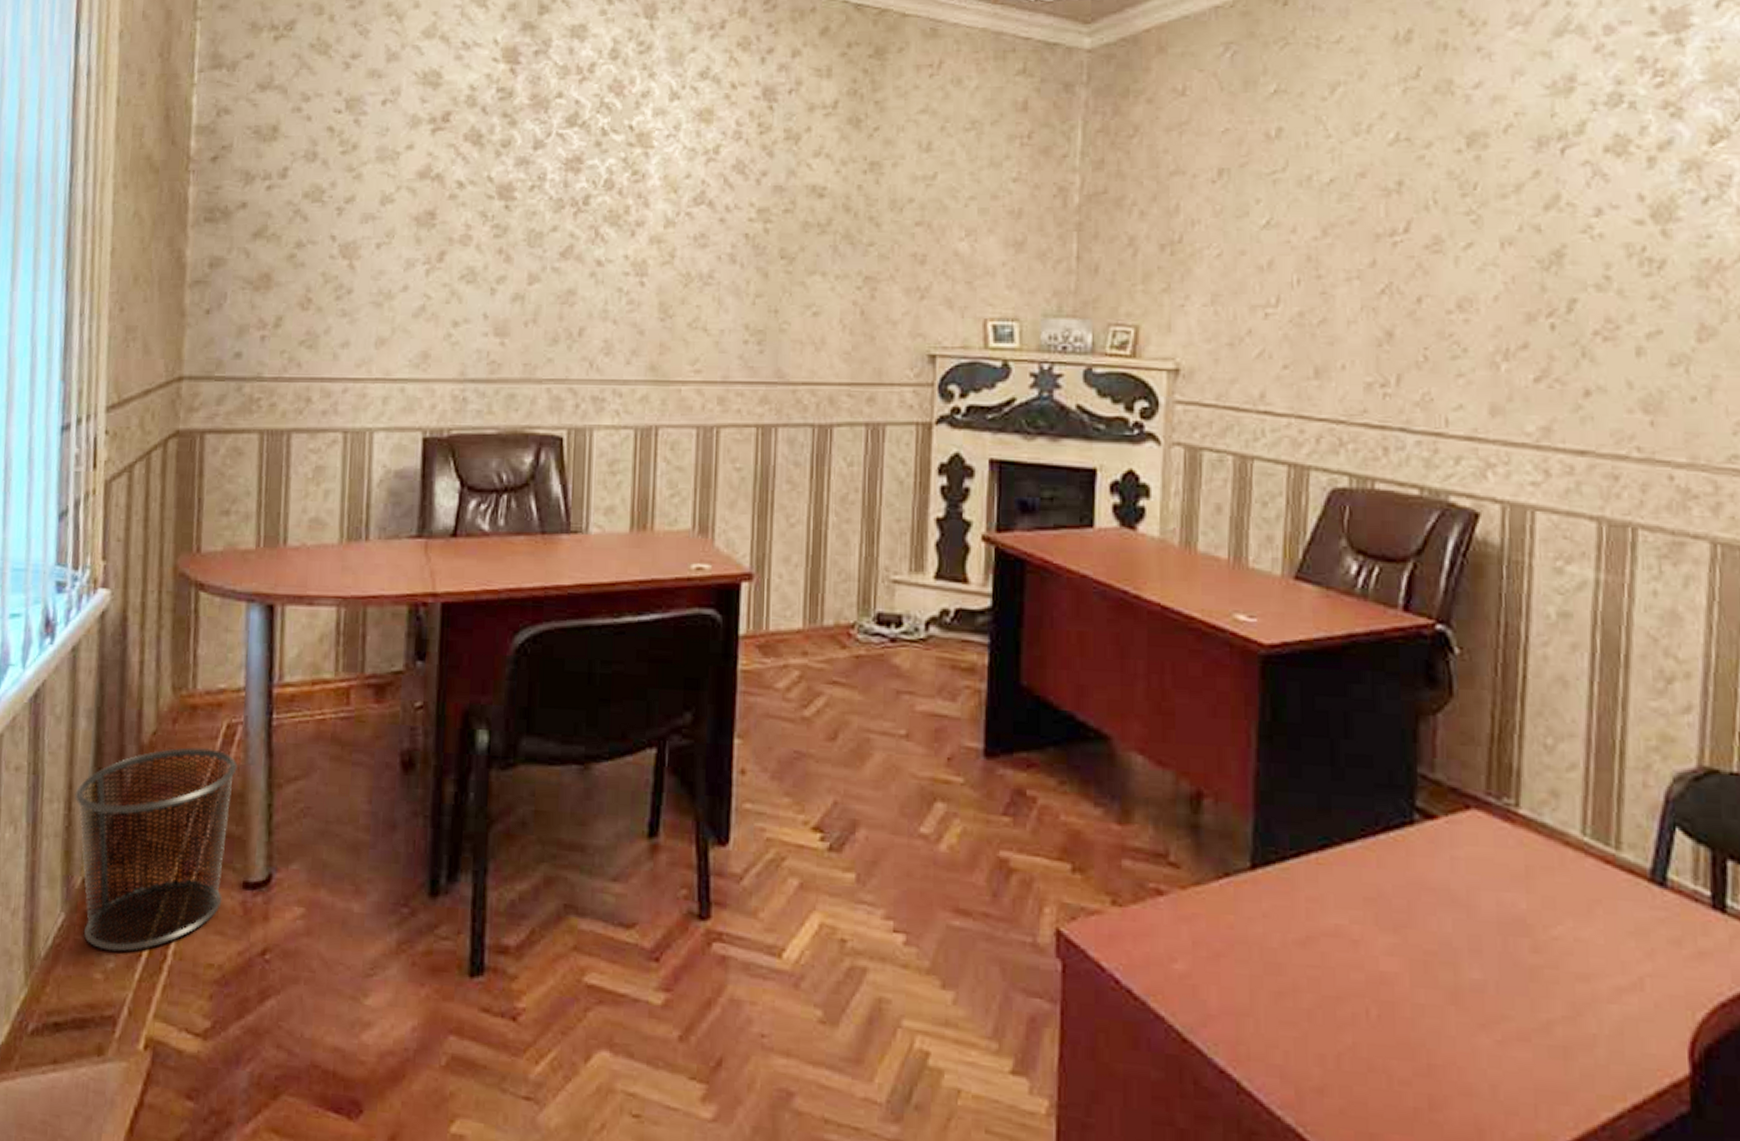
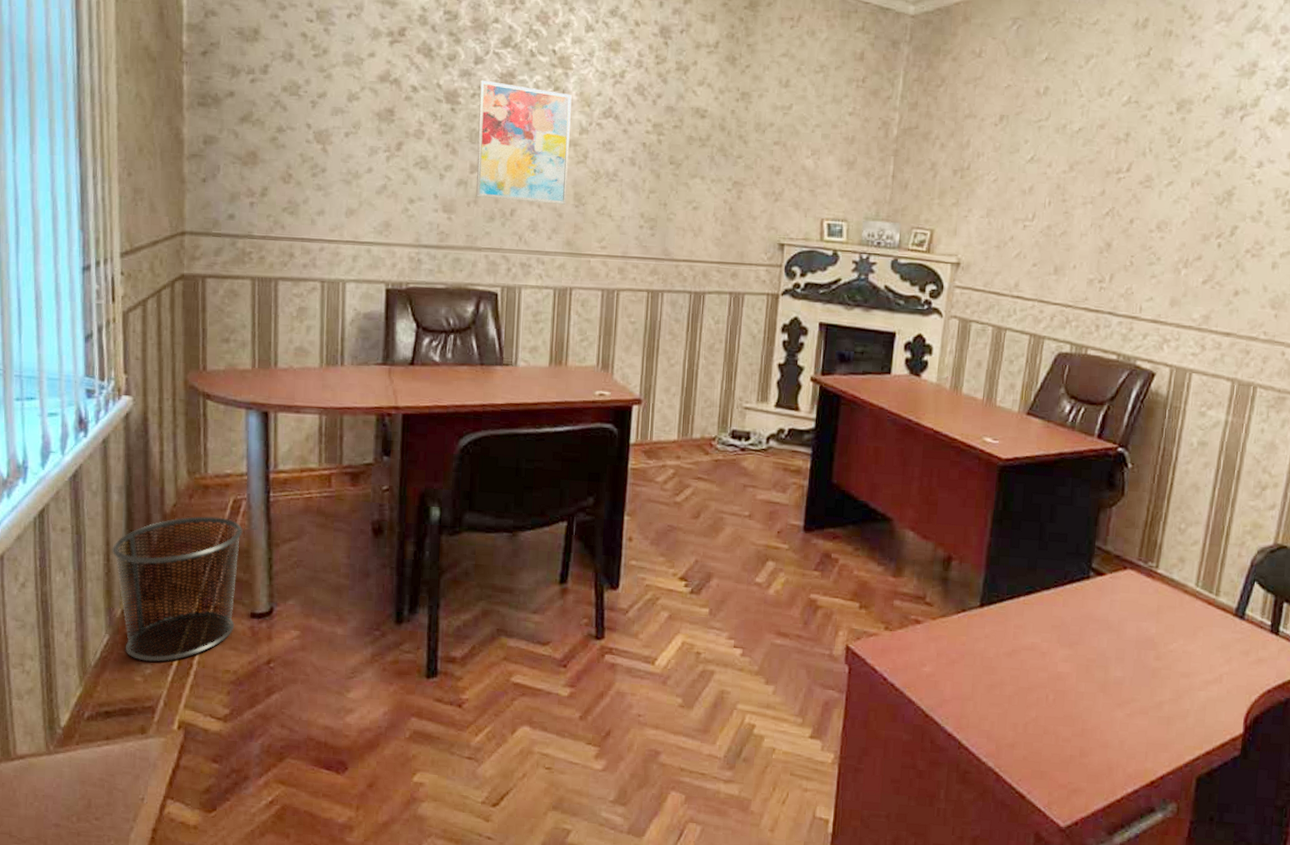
wall art: none [535,168,654,318] -> present [476,80,572,205]

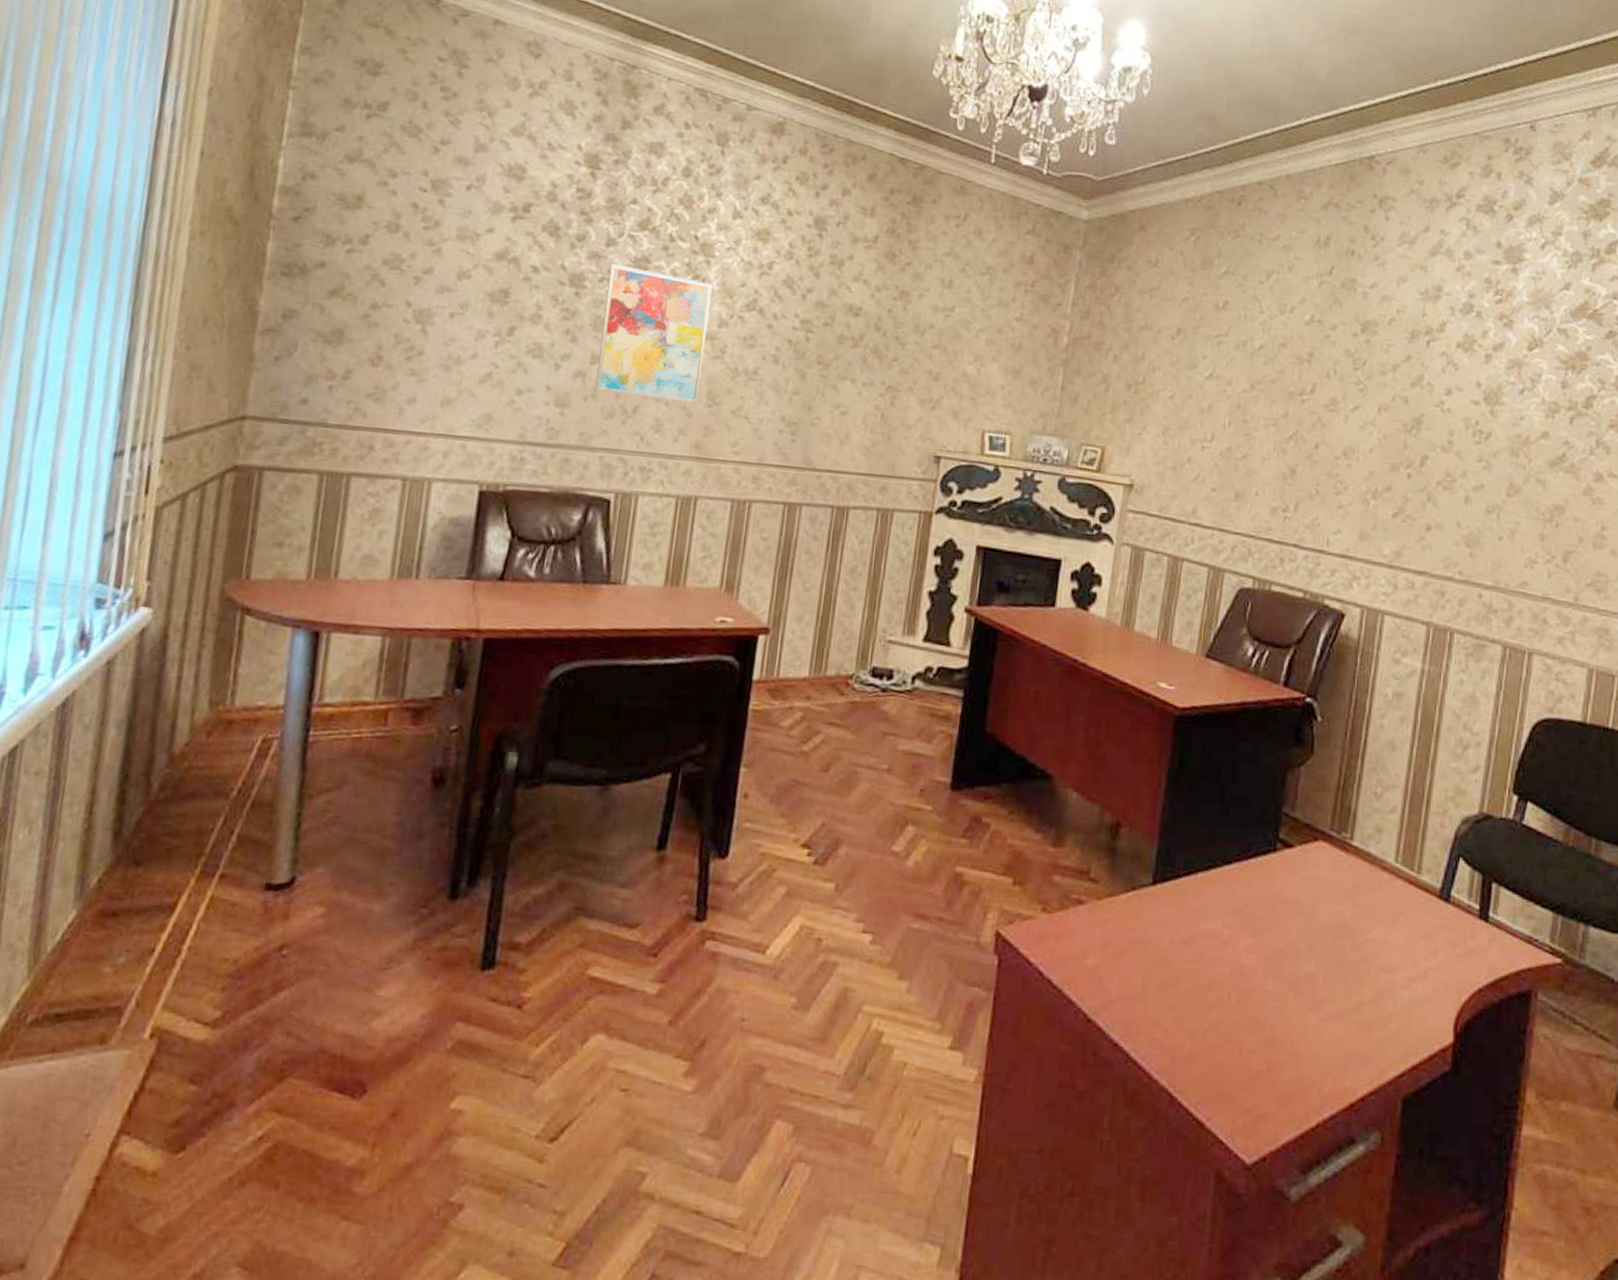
waste bin: present [112,516,243,662] -> none [94,759,270,947]

